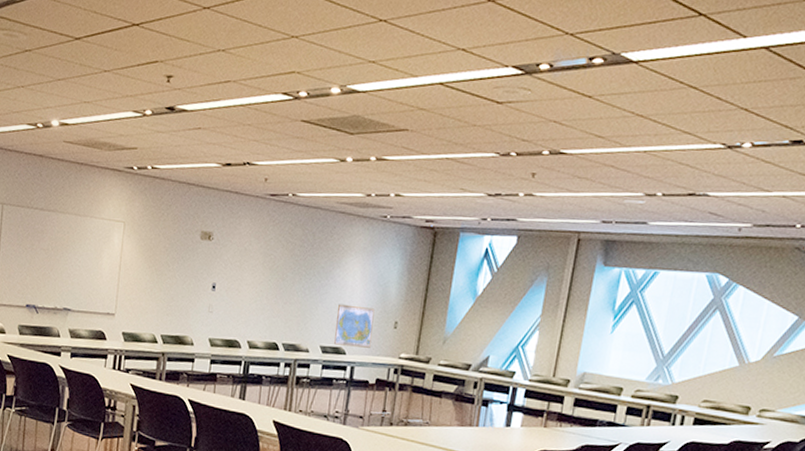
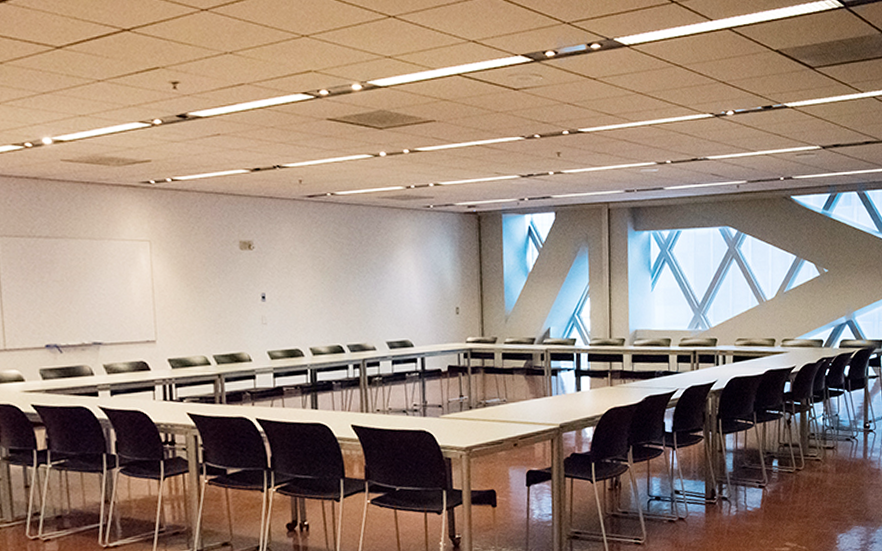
world map: present [334,304,375,348] -> none [398,297,437,339]

